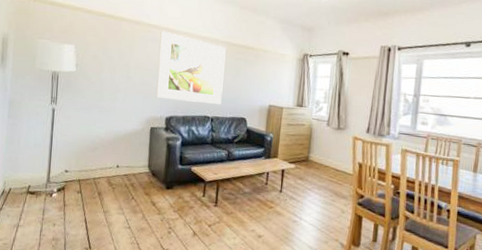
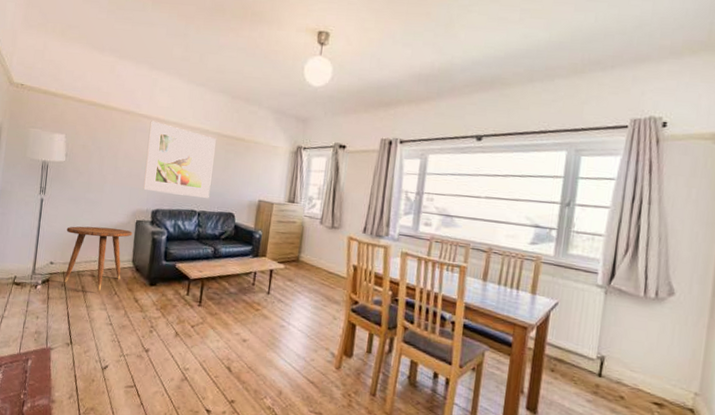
side table: none [80,134,147,197] -> present [64,226,133,292]

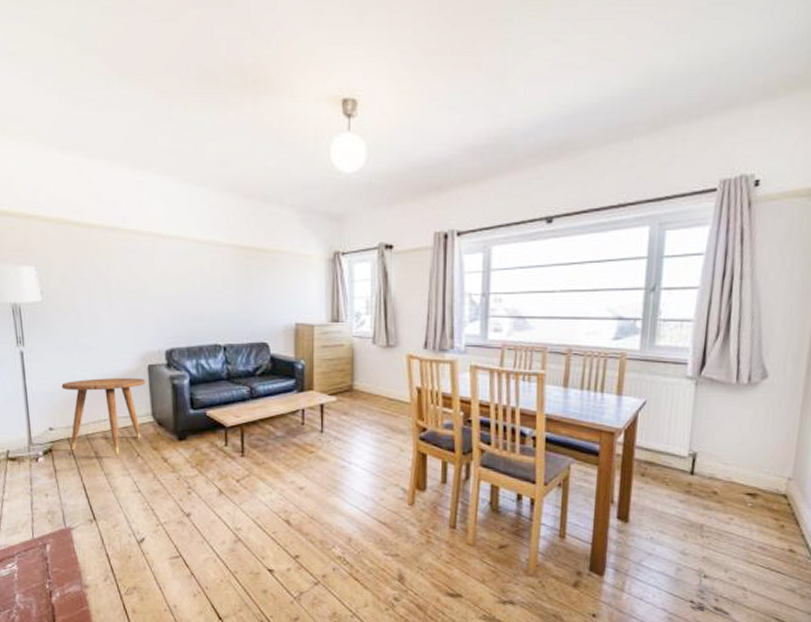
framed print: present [143,120,216,198] -> none [143,237,234,328]

